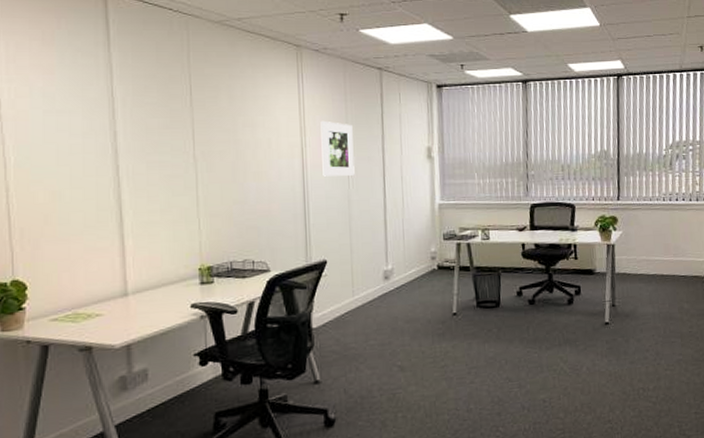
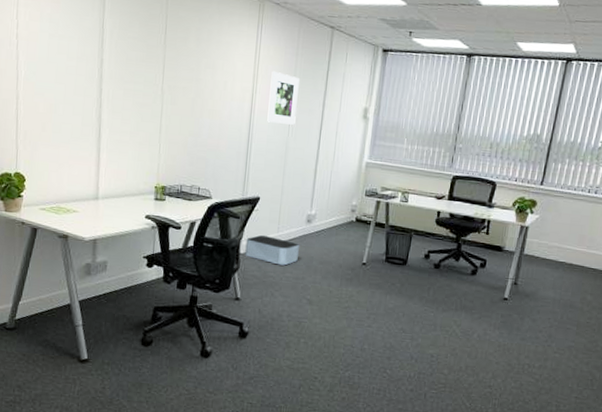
storage bin: none [317,302,381,334] -> present [245,235,299,266]

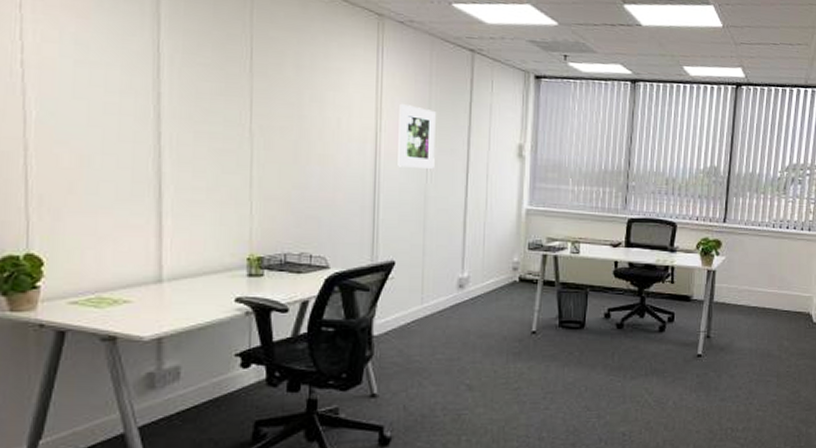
storage bin: present [245,235,299,266] -> none [380,309,451,346]

